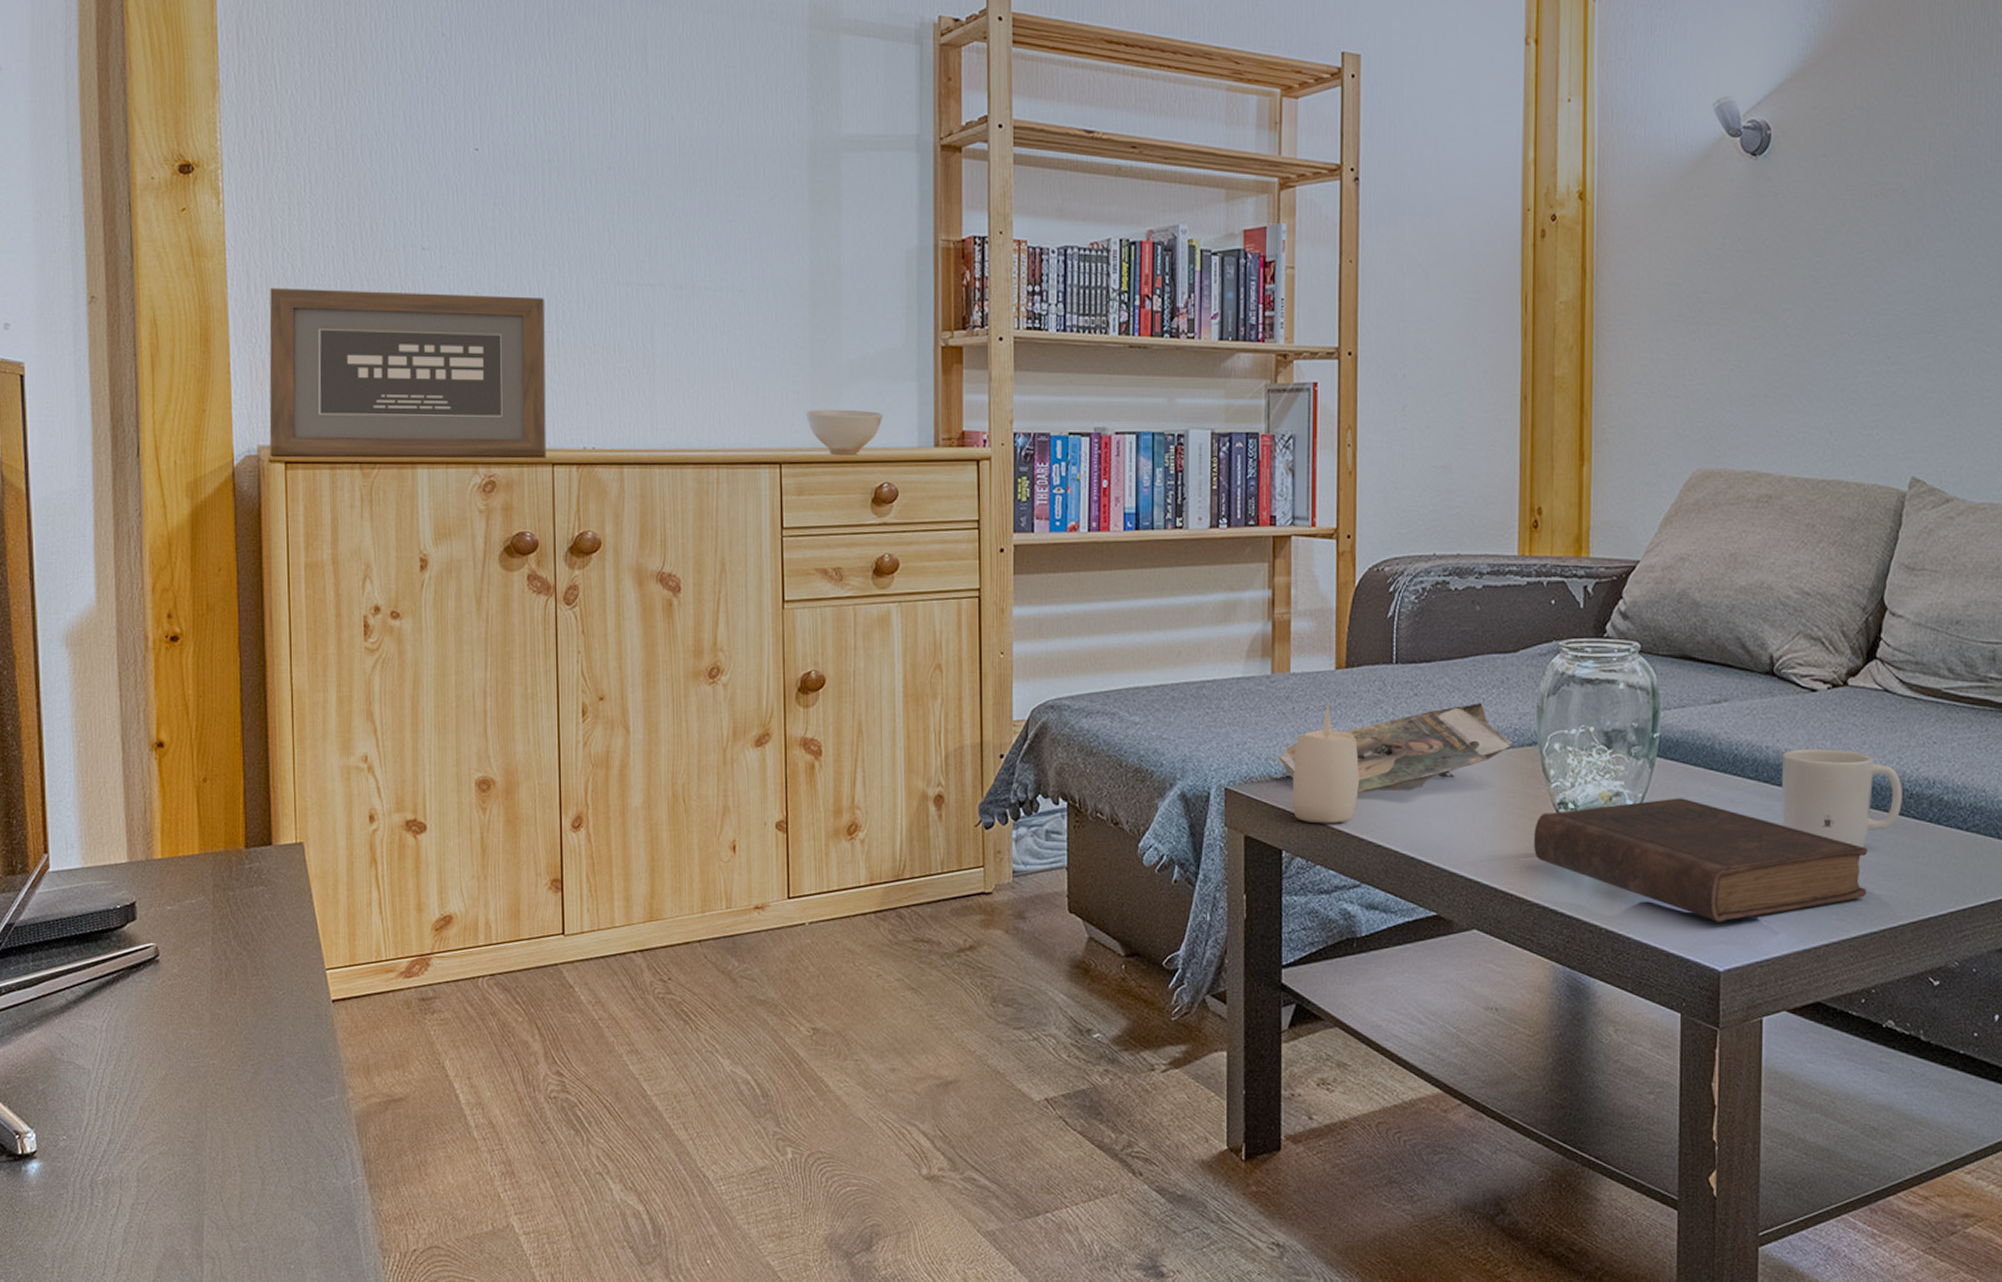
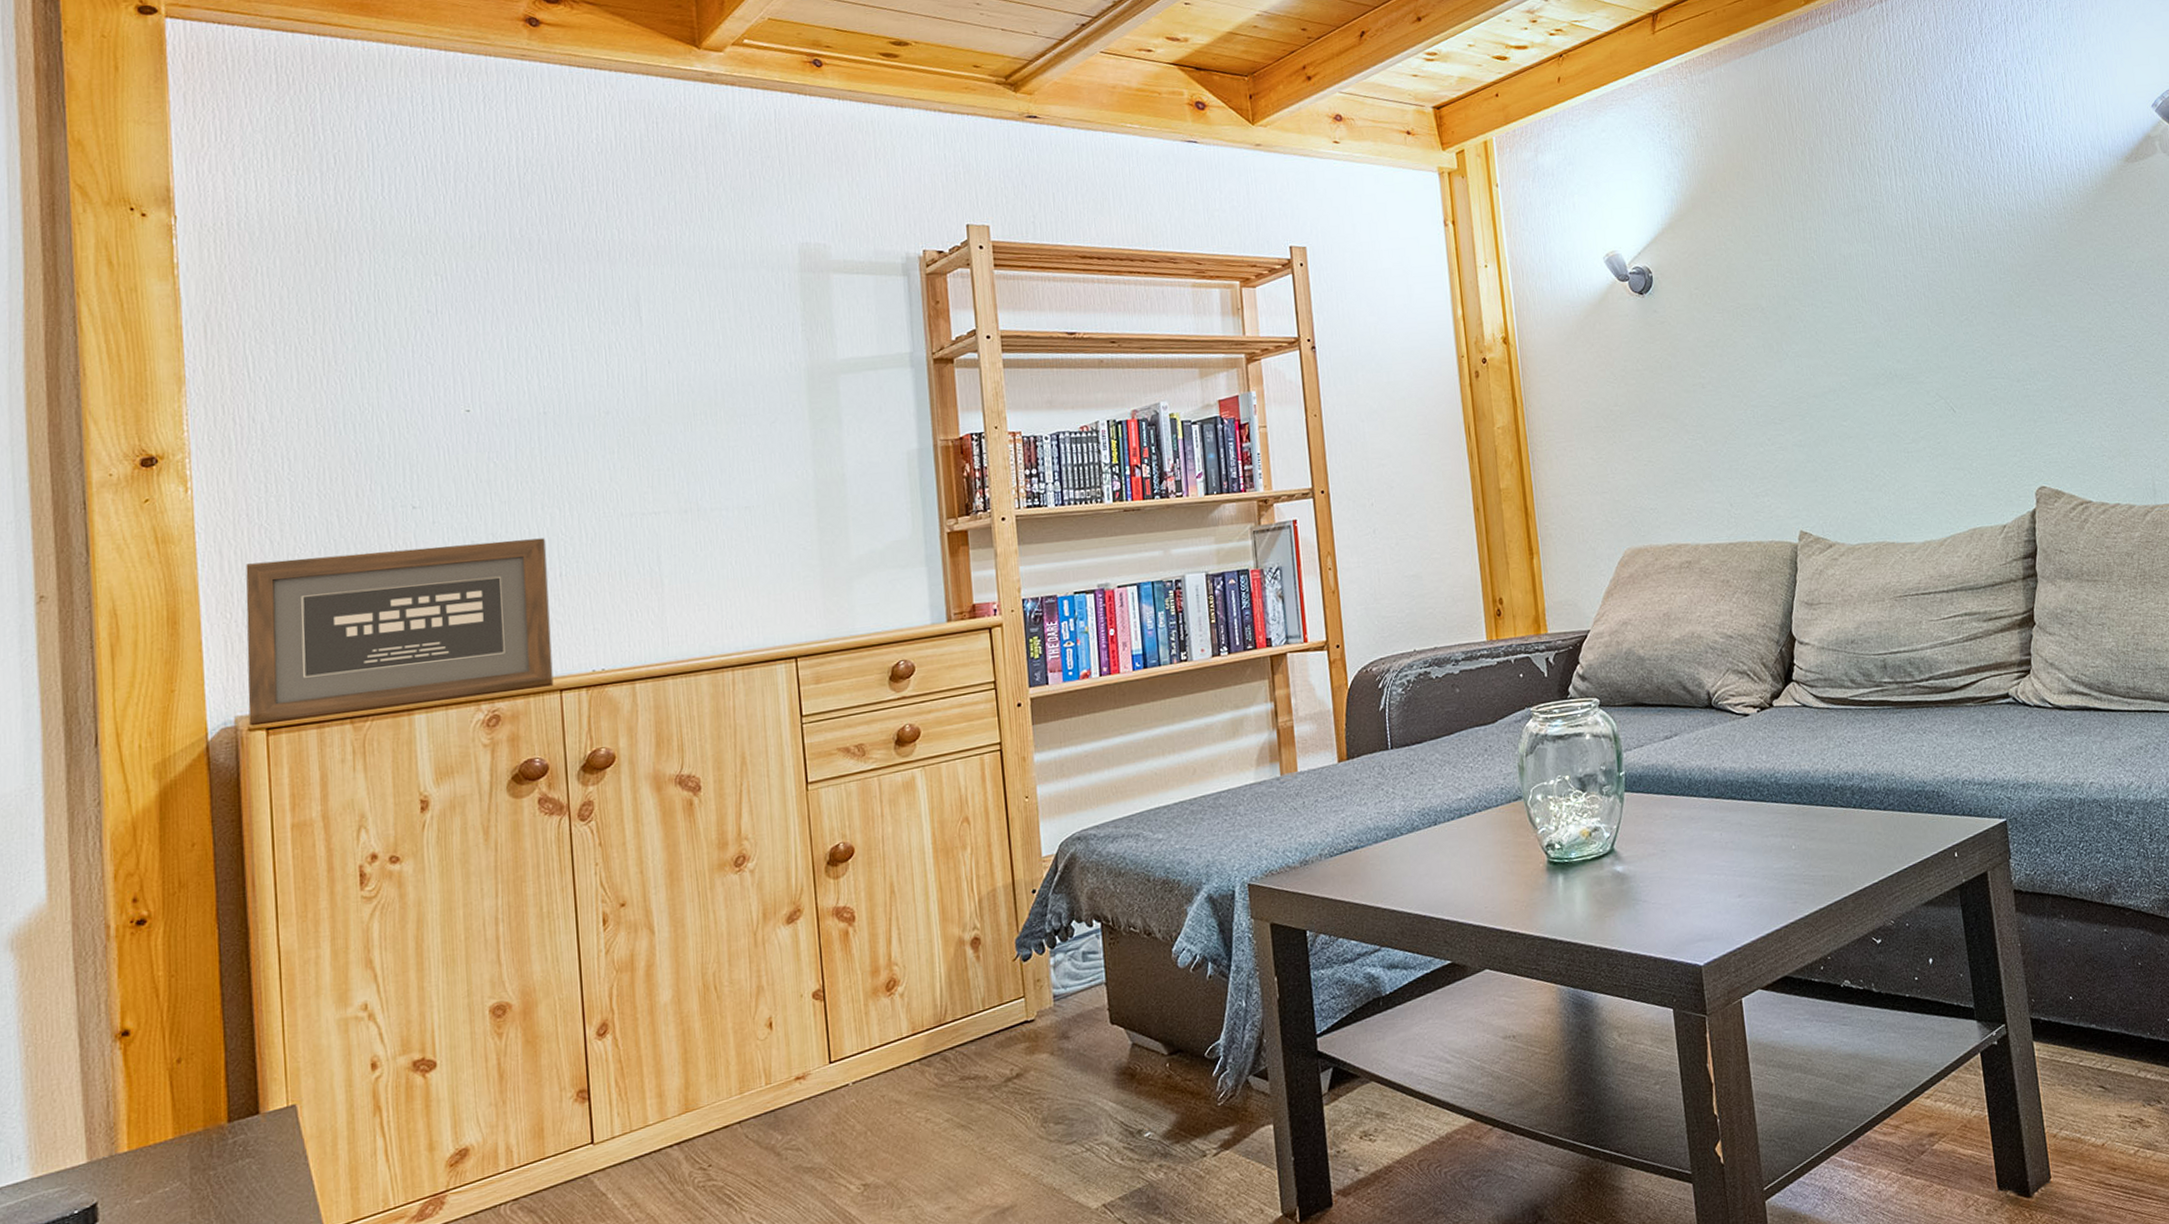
bowl: present [805,409,883,457] -> none [818,598,896,643]
magazine: present [1276,702,1513,794] -> none [1292,770,1502,868]
candle: present [1292,702,1360,824] -> none [1308,792,1371,902]
book: present [1534,798,1867,922] -> none [1528,823,1813,924]
mug: present [1781,748,1902,848] -> none [1728,760,1830,840]

